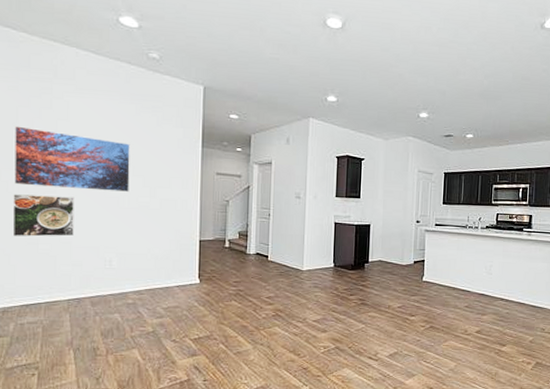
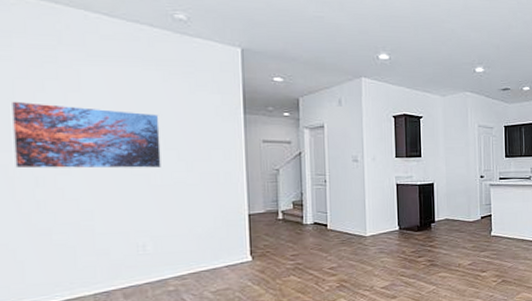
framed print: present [12,194,74,237] -> none [14,178,96,229]

